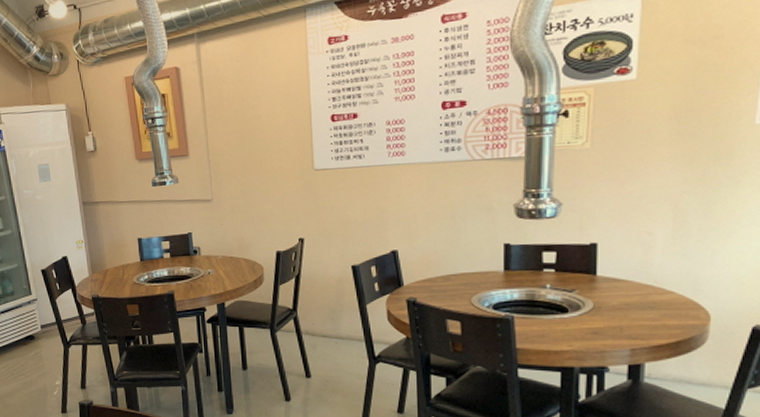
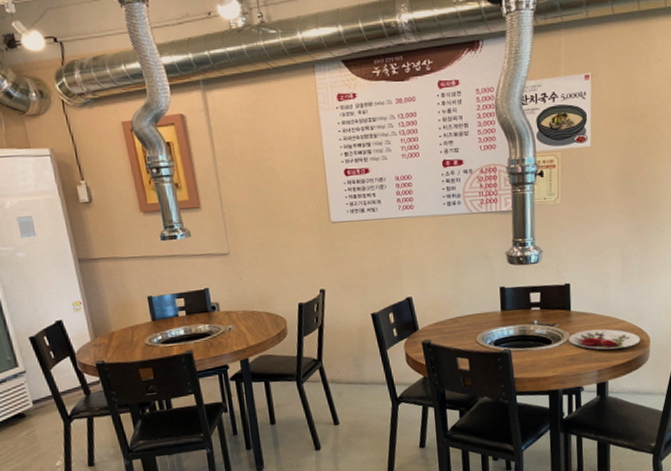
plate: none [591,300,696,325] -> present [568,329,641,350]

